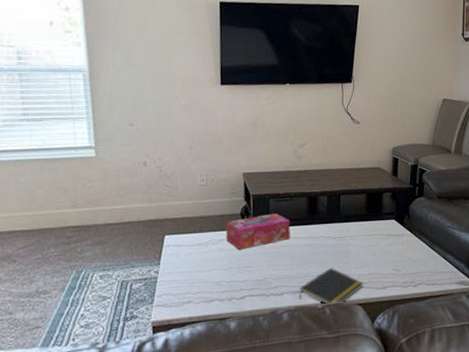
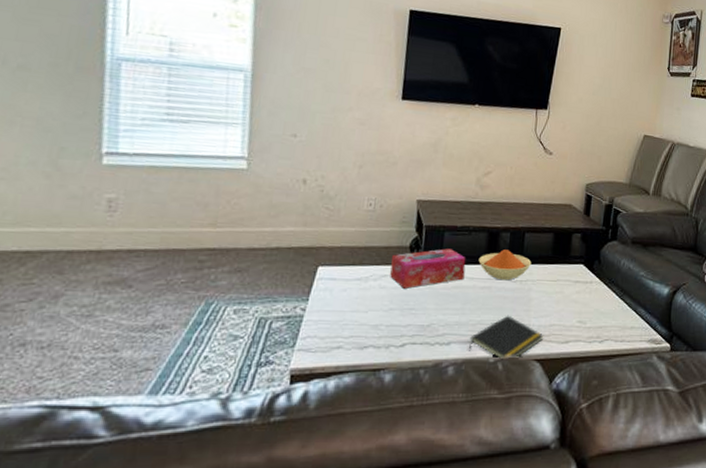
bowl: none [301,211,348,238] -> present [478,249,532,281]

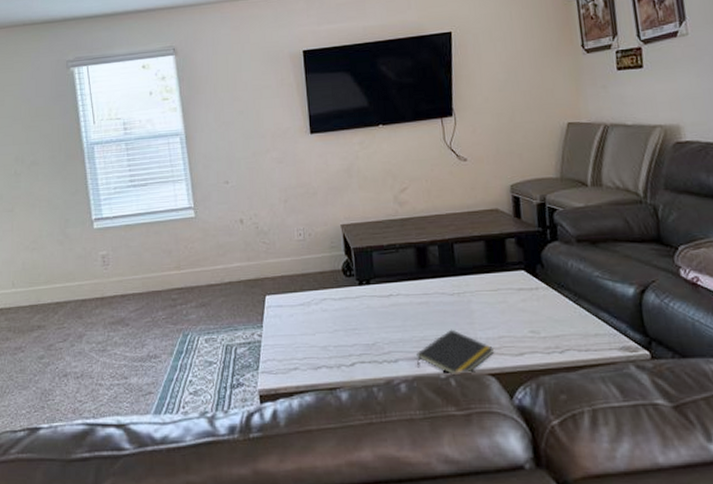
tissue box: present [390,248,466,289] -> none [327,268,400,310]
bowl: present [478,249,532,281] -> none [410,263,467,295]

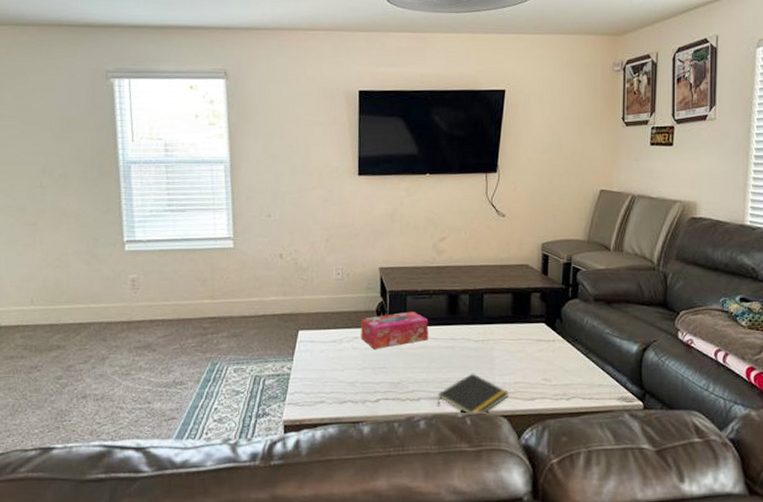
tissue box: none [327,268,400,310] -> present [360,311,429,349]

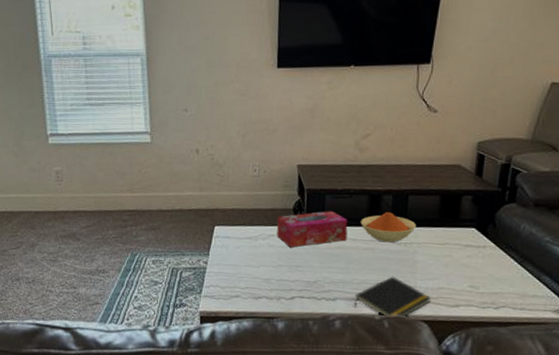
bowl: none [440,311,492,340] -> present [360,212,417,243]

